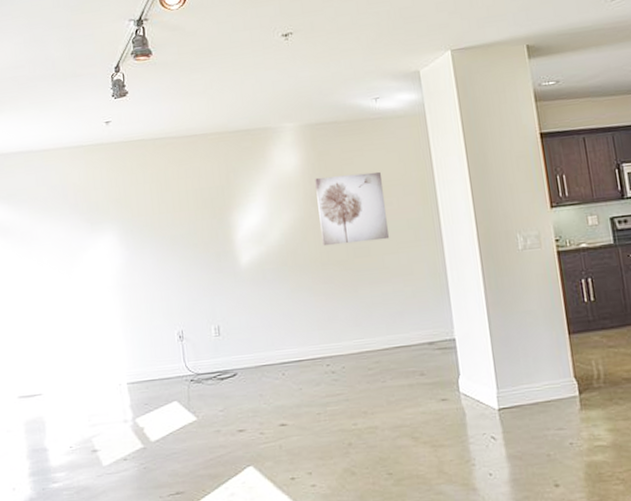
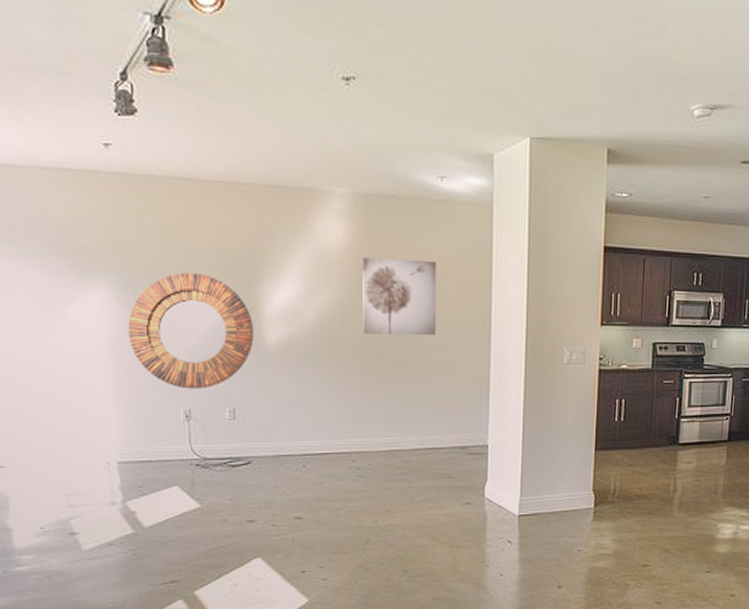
home mirror: none [129,212,230,313] -> present [128,272,253,389]

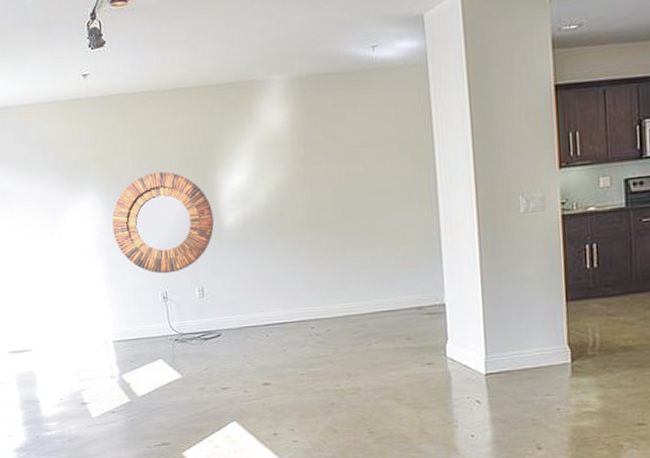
wall art: present [362,257,437,336] -> none [304,128,382,208]

